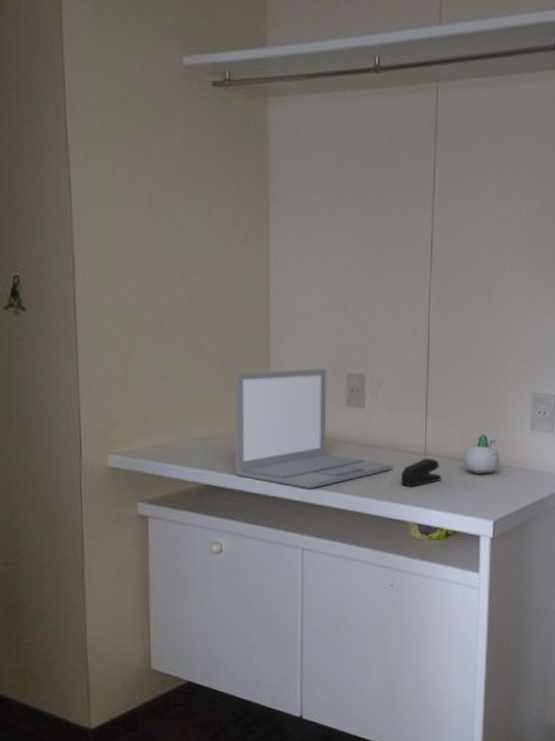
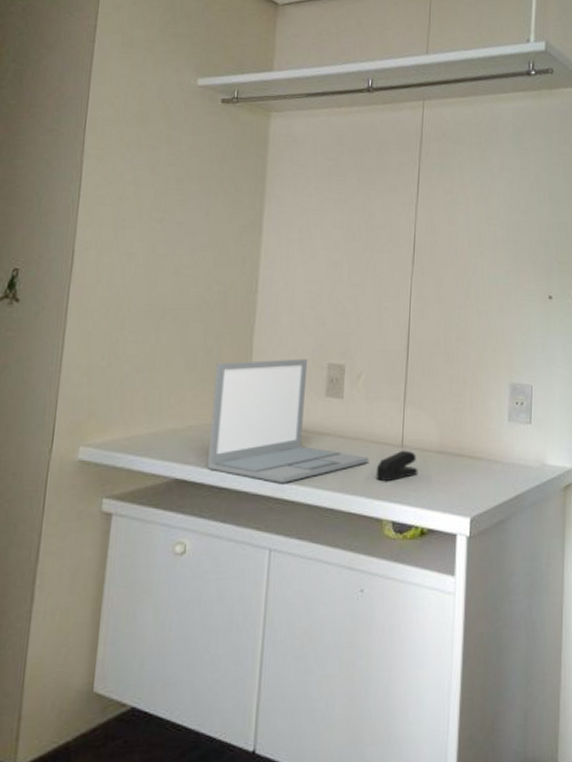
succulent planter: present [463,434,500,473] -> none [440,425,478,467]

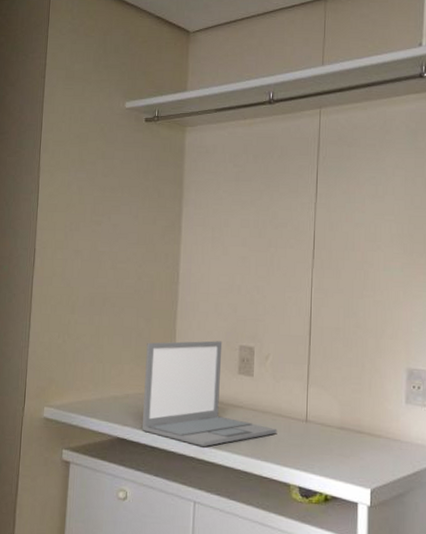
stapler: present [375,450,418,482] -> none [283,424,322,452]

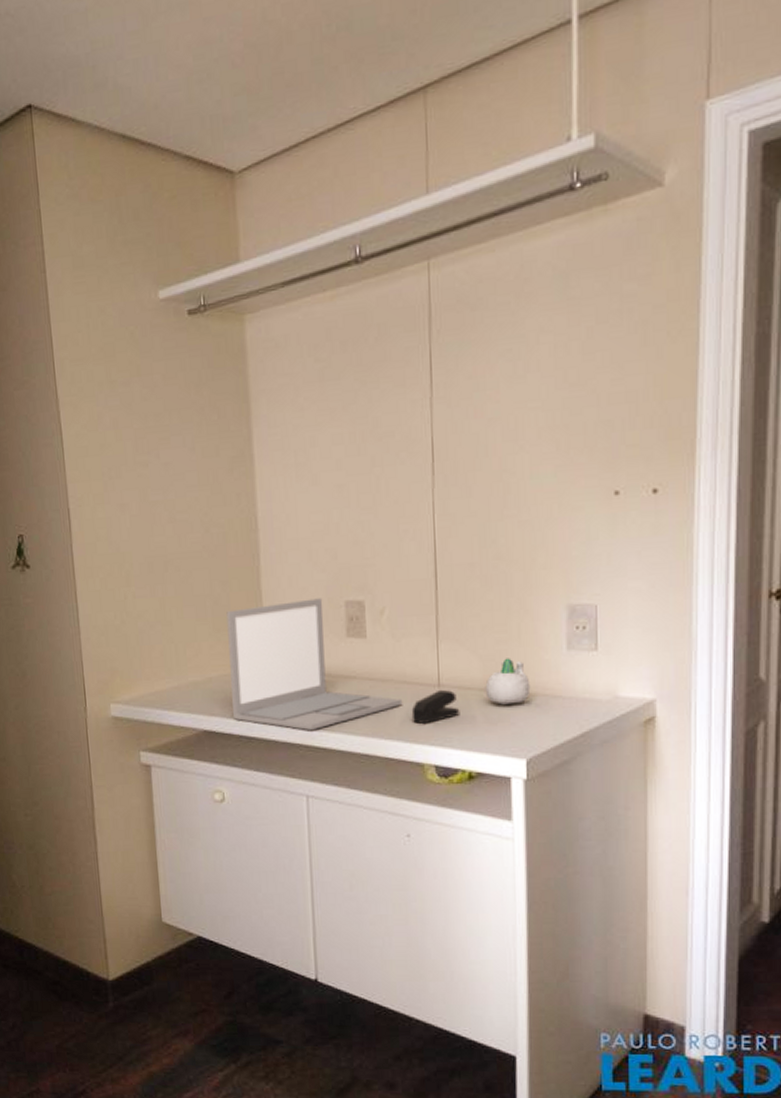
stapler: none [283,424,322,452] -> present [411,689,460,725]
succulent planter: none [342,405,377,443] -> present [485,658,531,705]

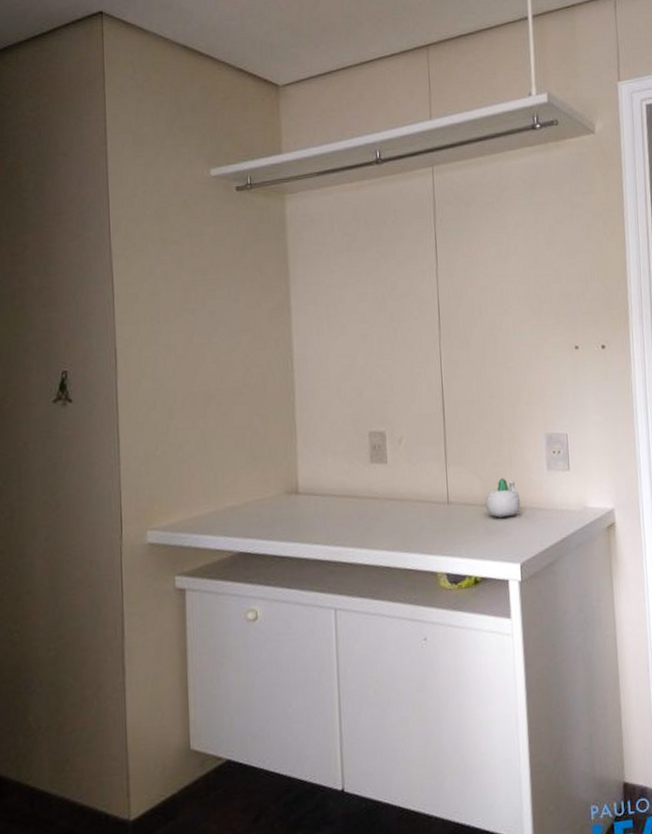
laptop: present [226,598,401,731] -> none [263,429,417,548]
stapler: present [411,689,460,725] -> none [425,506,466,538]

